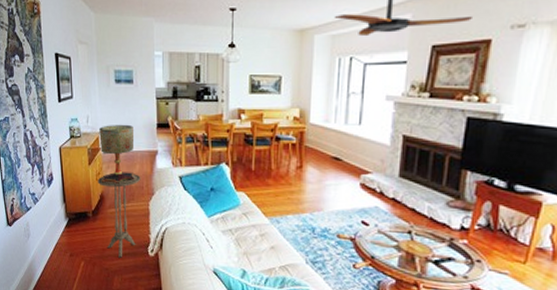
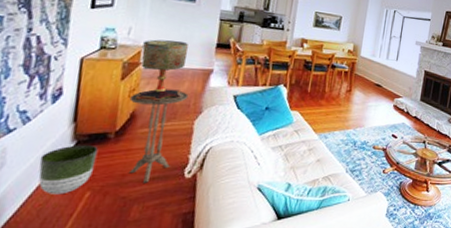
planter: none [49,222,83,262] -> present [38,145,99,195]

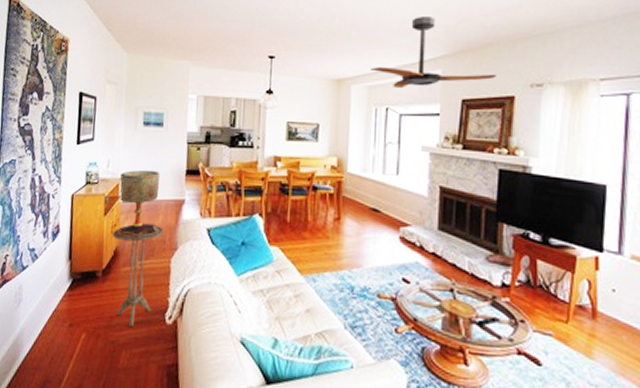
planter: present [38,145,99,195] -> none [45,283,90,334]

